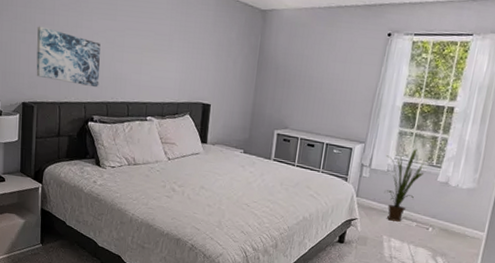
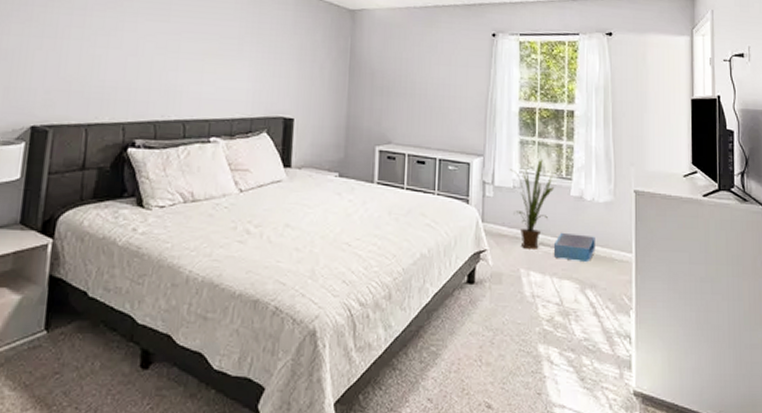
wall art: present [36,26,101,88] -> none [54,29,148,104]
storage bin: none [414,210,454,235] -> present [553,232,595,261]

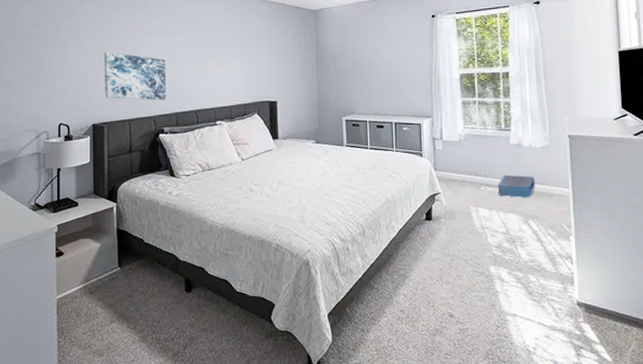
wall art: none [54,29,148,104] -> present [103,51,167,101]
house plant: present [510,160,555,249] -> none [455,116,495,190]

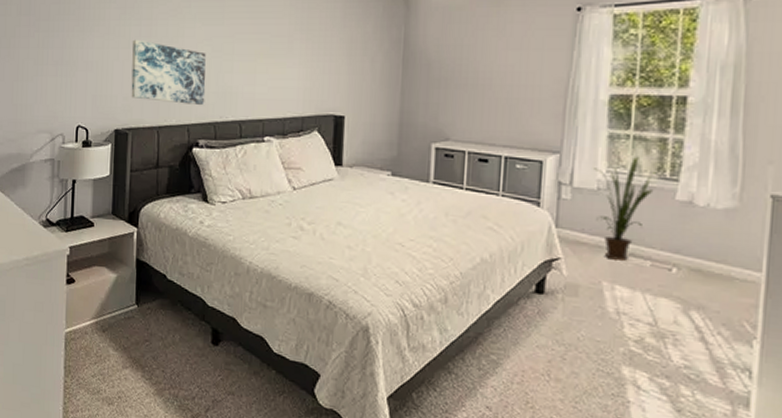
house plant: none [455,116,495,190] -> present [594,157,656,261]
storage bin: present [497,174,535,198] -> none [647,242,708,279]

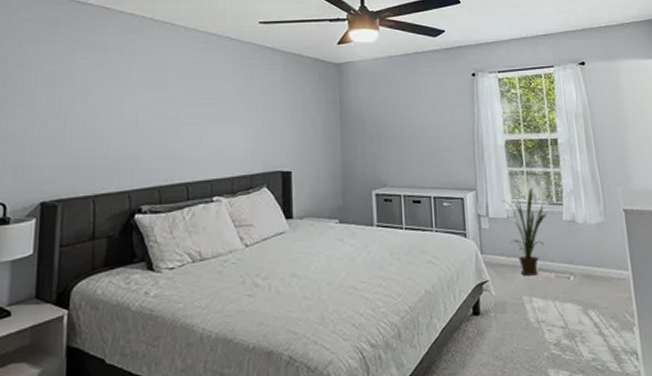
wall art: present [131,39,206,106] -> none [61,107,148,171]

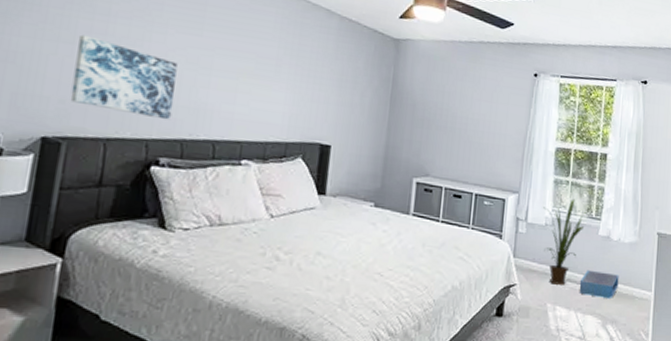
wall art: none [61,107,148,171] -> present [70,35,178,120]
storage bin: none [552,256,593,284] -> present [579,269,619,298]

